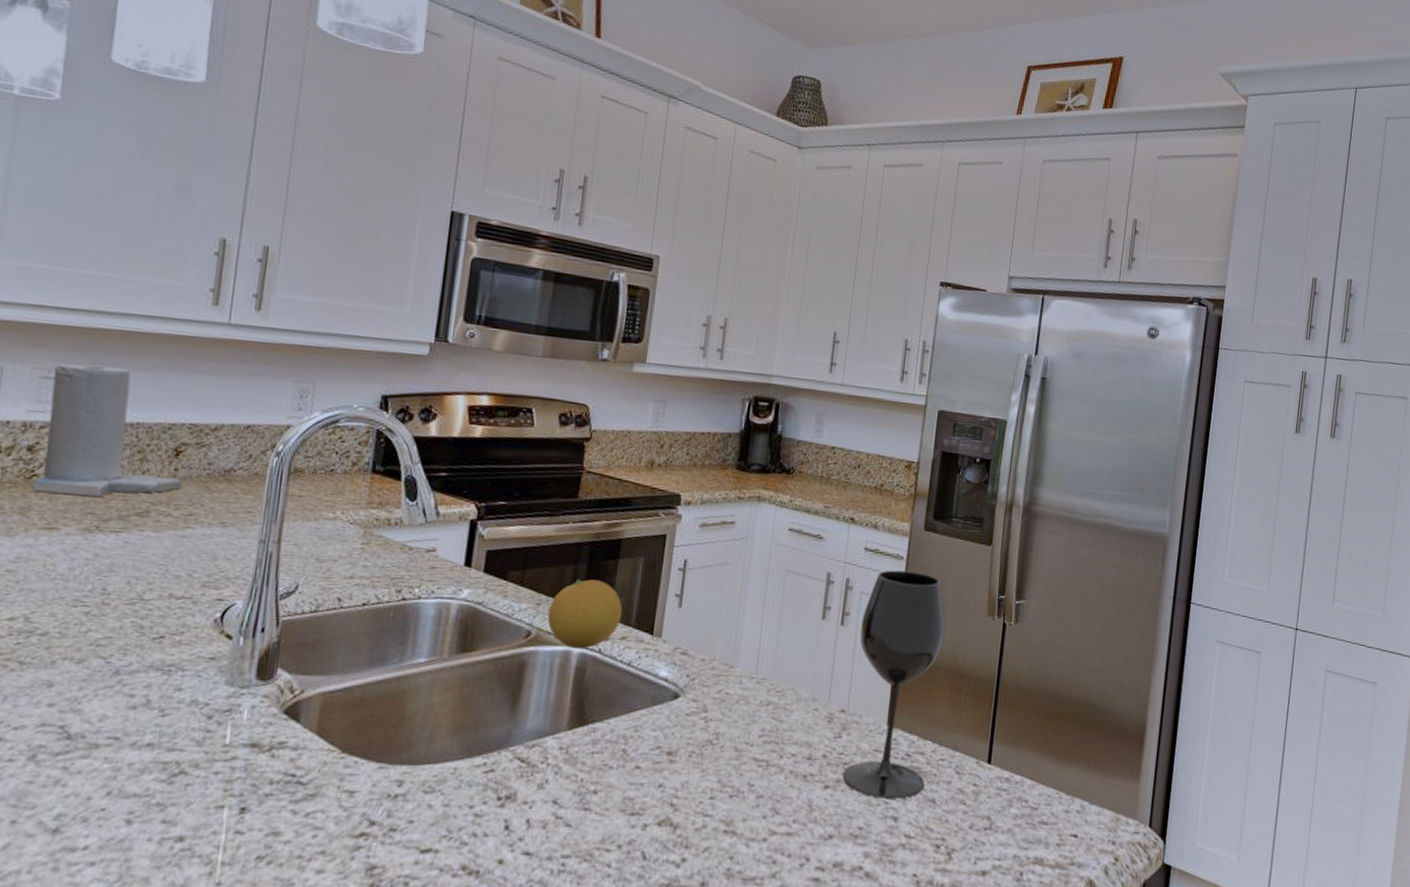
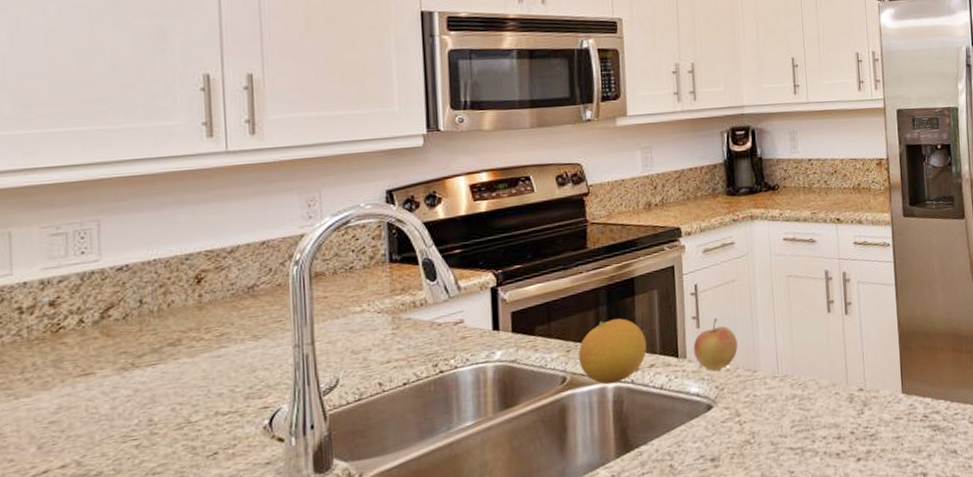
paper towel: present [31,363,183,497] -> none [60,211,209,343]
apple: none [670,600,719,658] -> present [693,318,738,371]
wineglass: present [842,570,946,799] -> none [862,254,945,460]

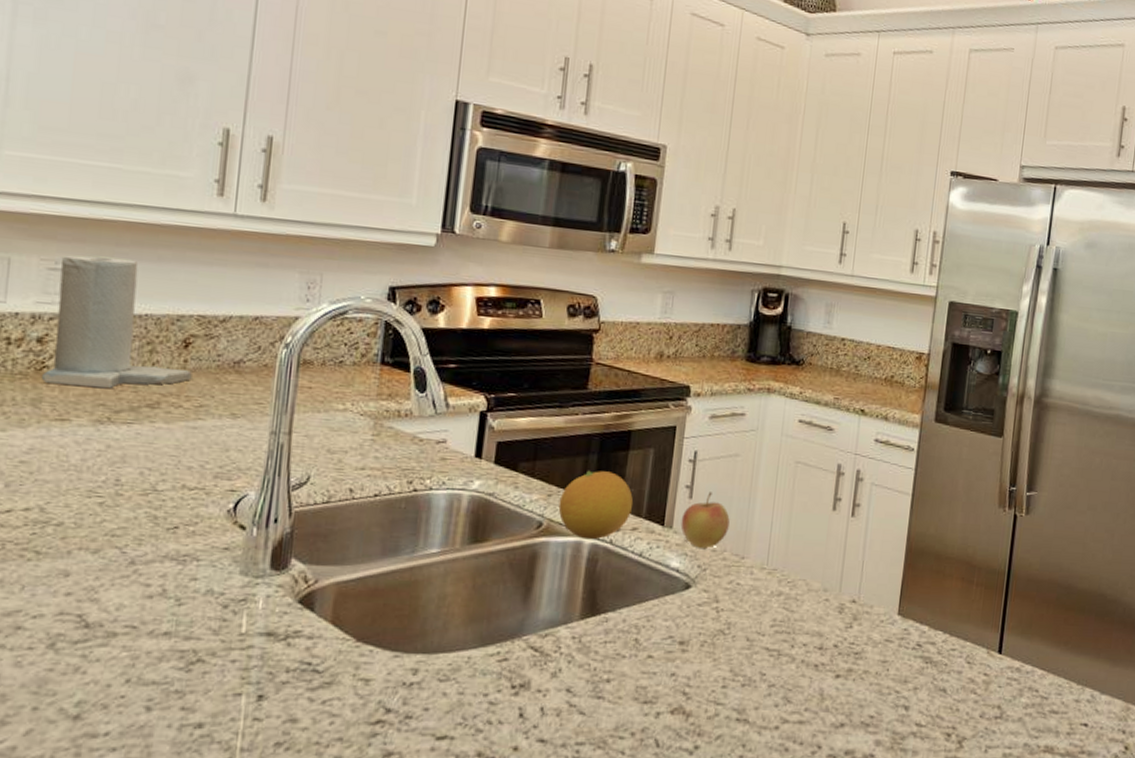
paper towel: none [60,211,209,343] -> present [42,255,193,389]

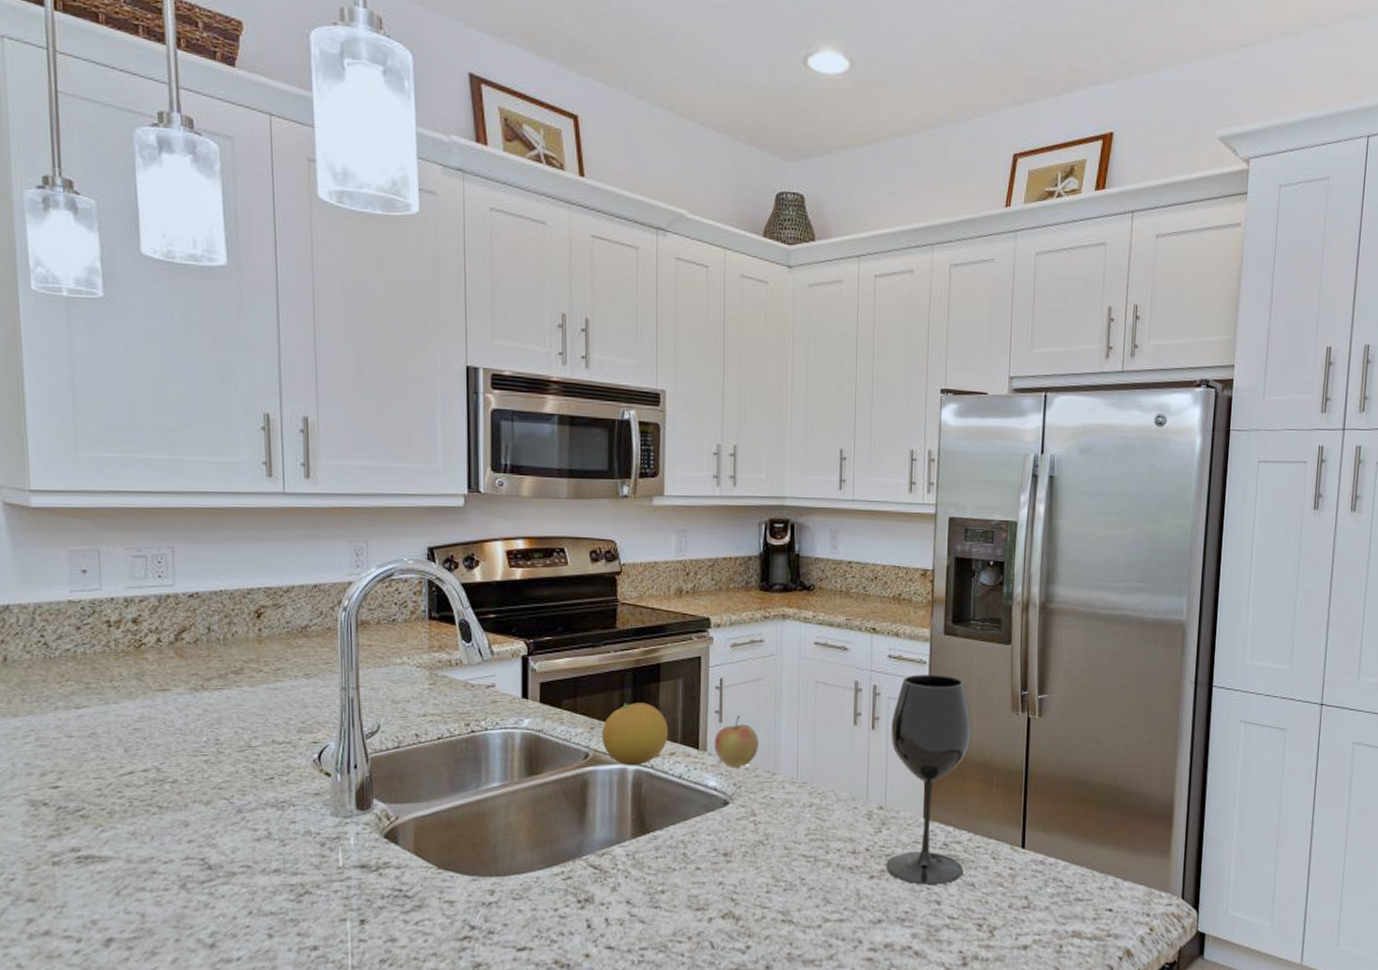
paper towel: present [42,255,193,389] -> none [141,541,267,660]
wineglass: none [853,461,957,688] -> present [886,674,972,885]

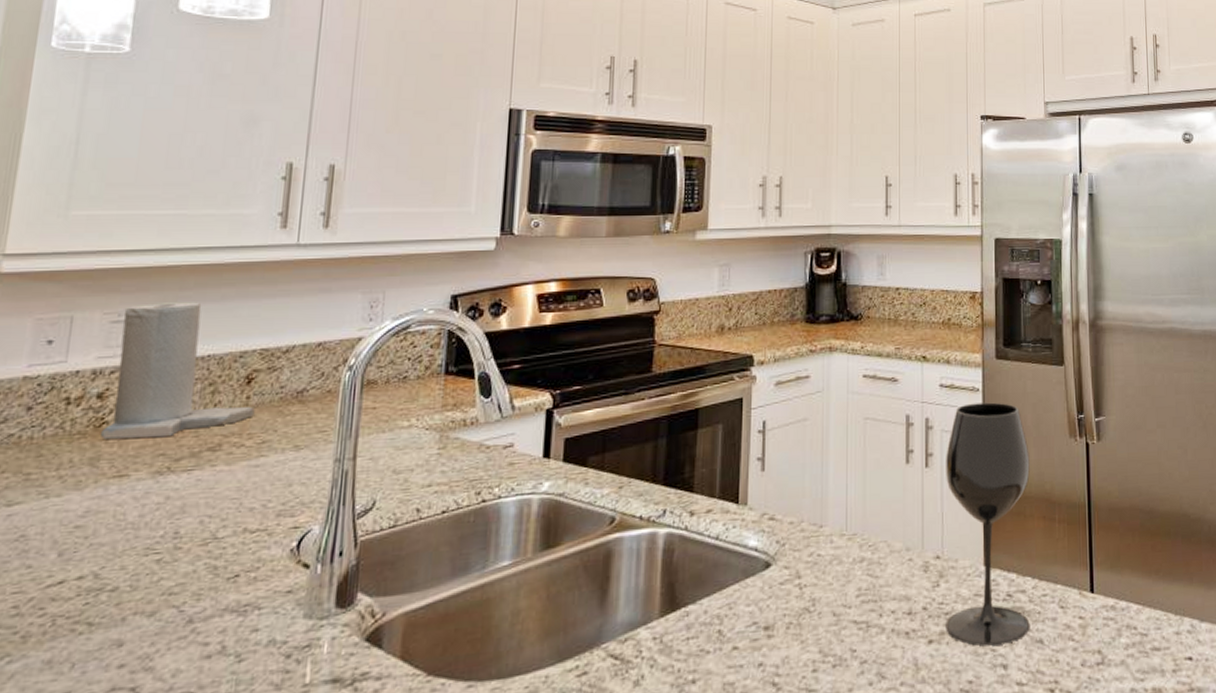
paper towel: none [141,541,267,660] -> present [101,302,255,439]
fruit: present [601,703,669,766] -> none [630,454,706,529]
apple: present [714,715,759,767] -> none [755,461,804,522]

